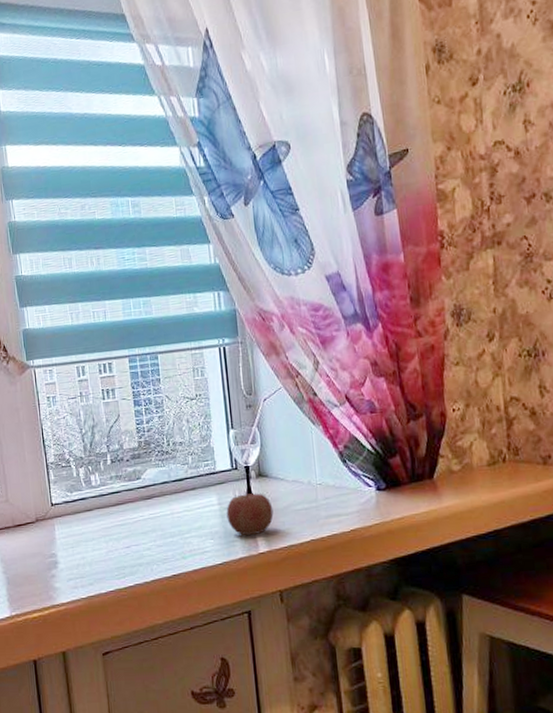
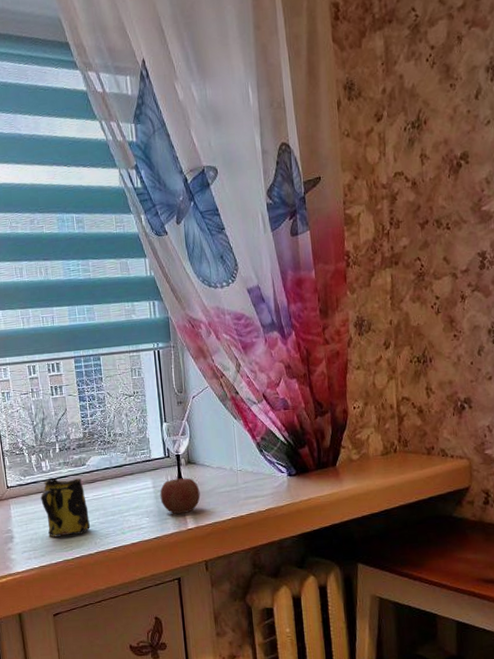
mug: none [89,494,146,563] -> present [40,478,90,537]

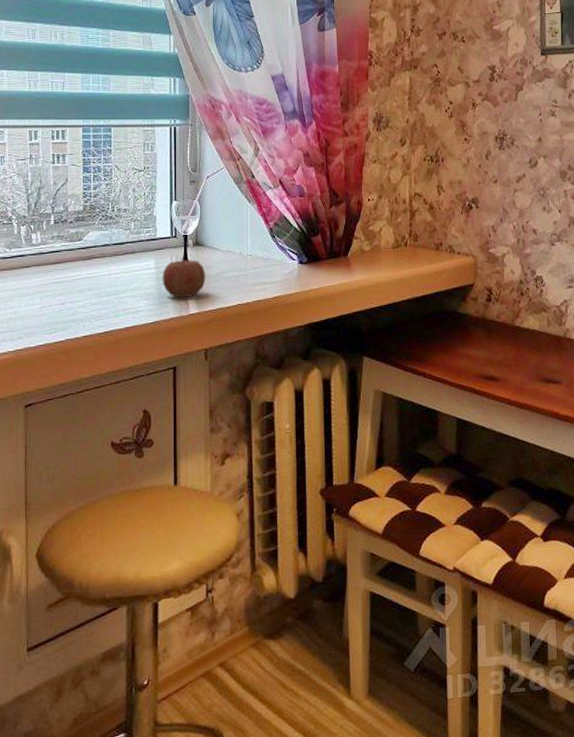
mug: present [40,478,90,537] -> none [26,253,80,318]

